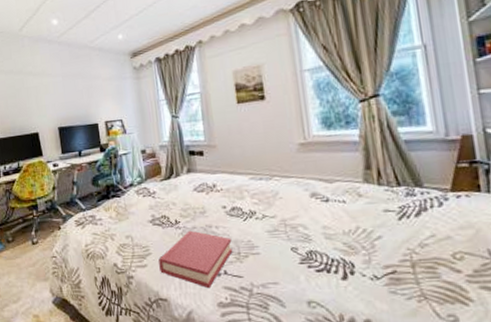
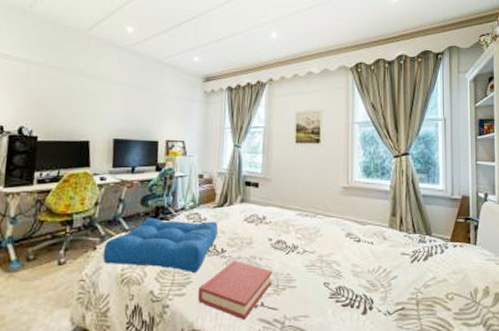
seat cushion: none [66,194,169,245] -> present [103,216,218,273]

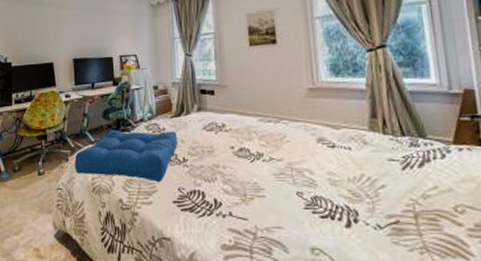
hardback book: present [198,260,272,320] -> none [164,169,239,230]

